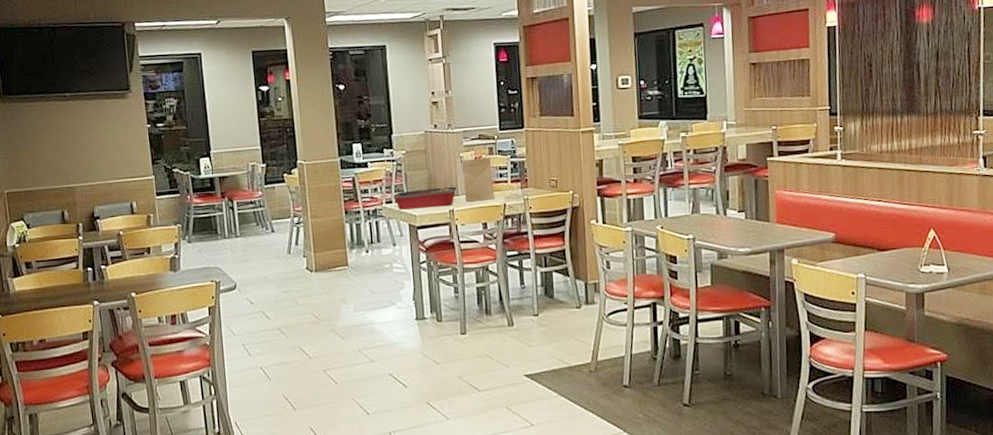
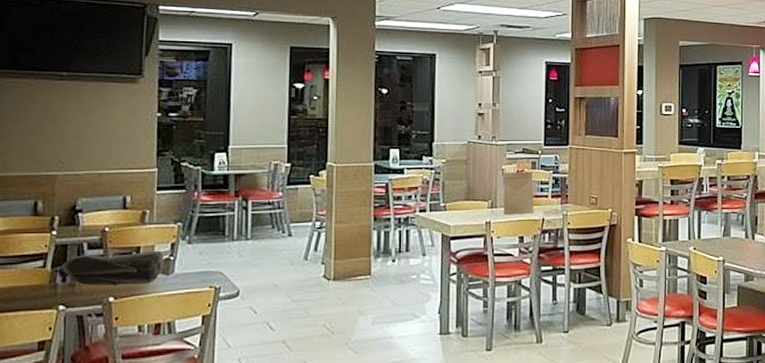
jacket: none [86,250,172,283] -> present [56,250,165,286]
tray: present [393,186,457,210] -> none [427,198,496,219]

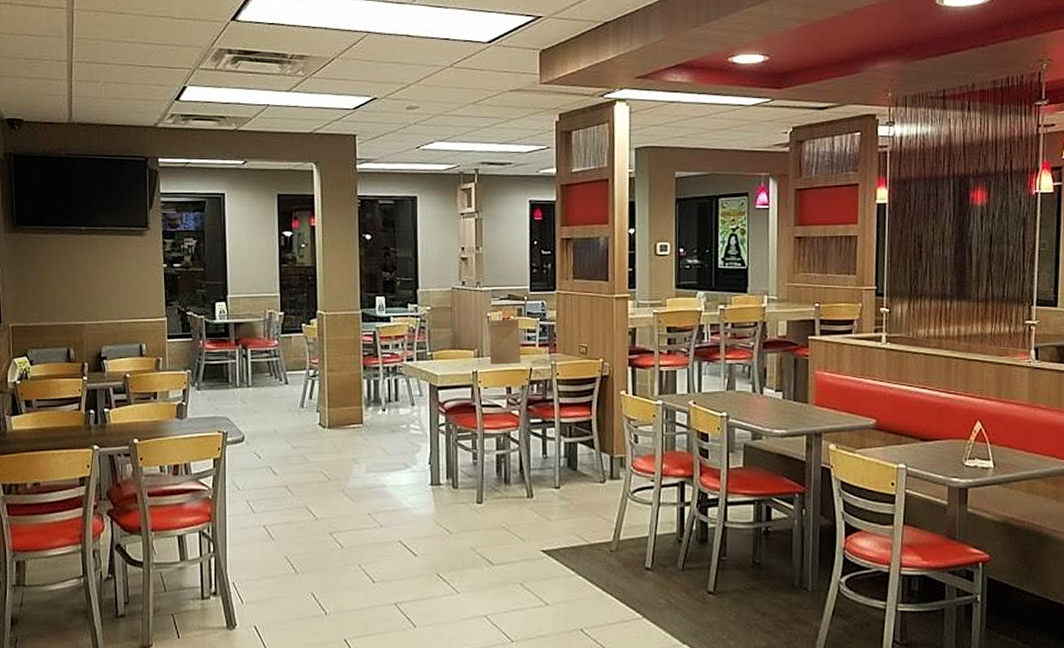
jacket: present [56,250,165,286] -> none [89,396,179,428]

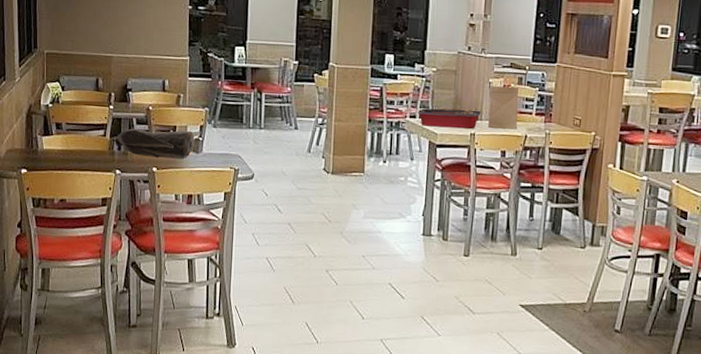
jacket: none [89,396,179,428] -> present [113,128,196,159]
tray: none [414,347,482,368] -> present [417,108,481,129]

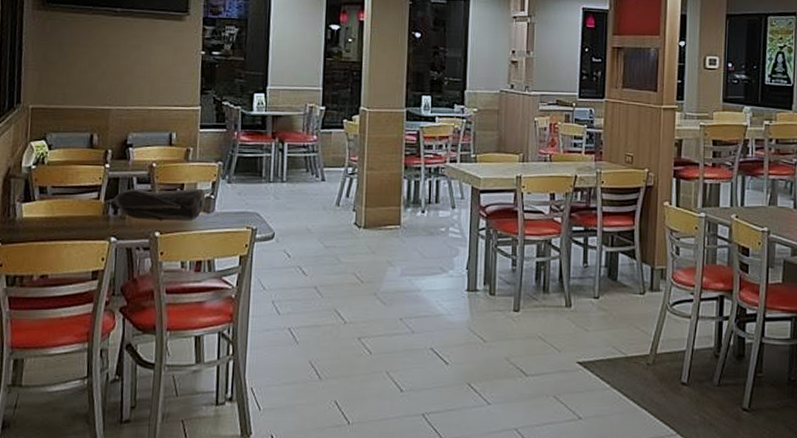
tray: present [417,108,481,129] -> none [458,151,527,172]
paper bag: present [488,85,519,130] -> none [534,124,567,170]

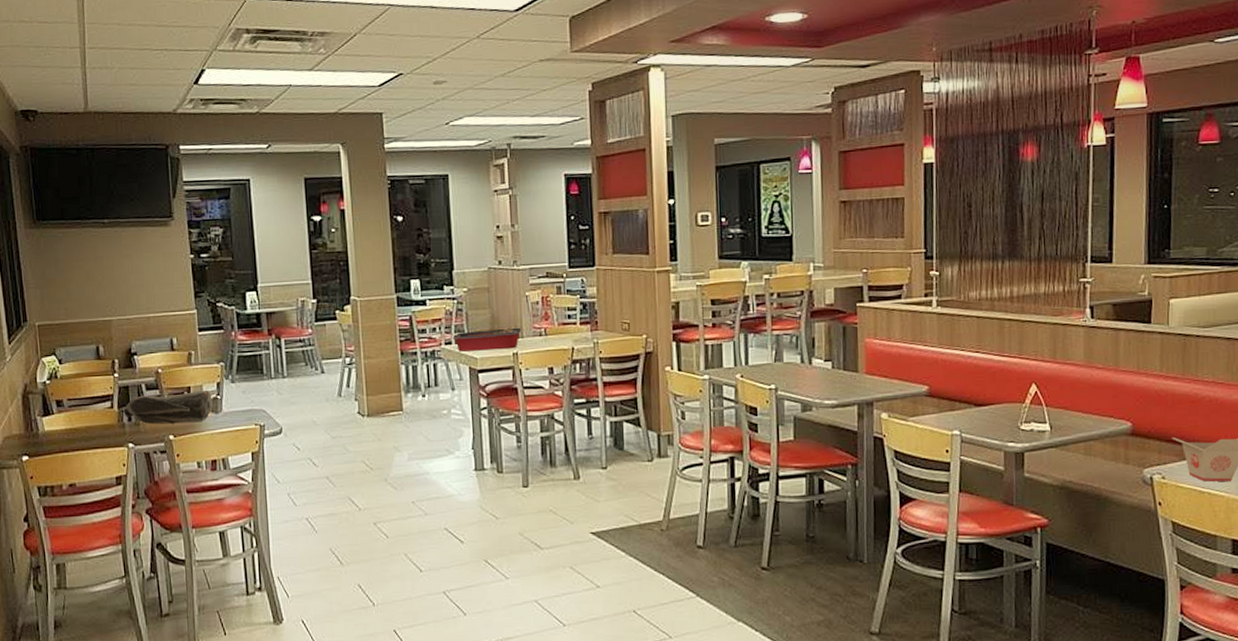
tray: none [458,151,527,172] -> present [452,327,522,352]

